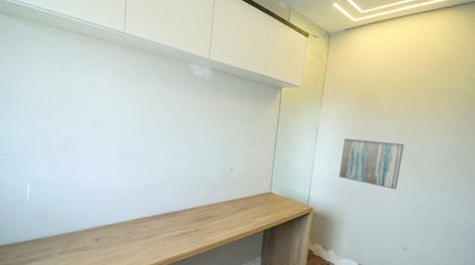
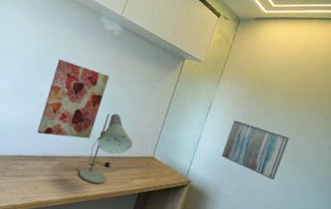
wall art: none [151,115,211,193] -> present [37,58,110,139]
desk lamp: none [202,157,248,230] -> present [79,113,133,184]

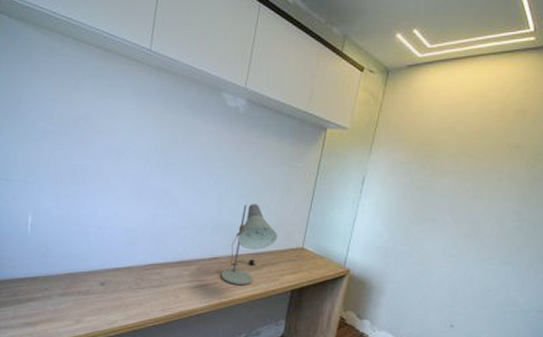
wall art: present [37,58,110,139] -> none [168,149,241,237]
wall art: present [221,120,289,180] -> none [383,193,463,257]

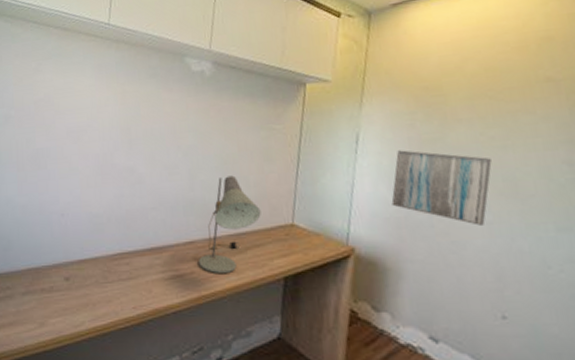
wall art: none [383,193,463,257] -> present [391,150,492,226]

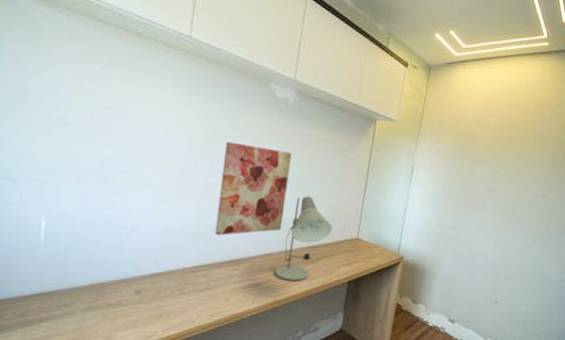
wall art: none [135,121,212,220] -> present [215,141,293,235]
wall art: present [391,150,492,226] -> none [432,181,500,239]

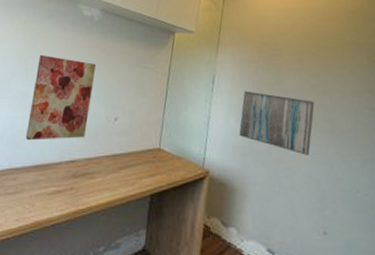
desk lamp: present [275,196,332,281] -> none [78,104,134,189]
wall art: none [432,181,500,239] -> present [239,91,315,155]

